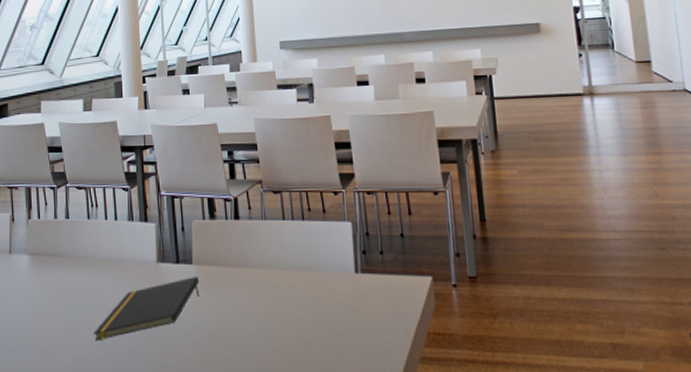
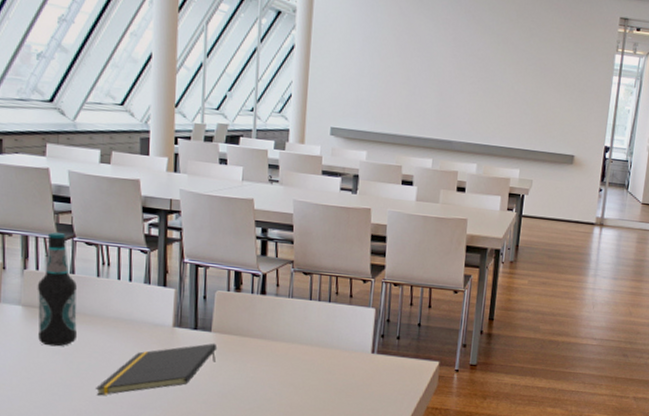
bottle: none [39,181,75,293] -> present [37,232,78,347]

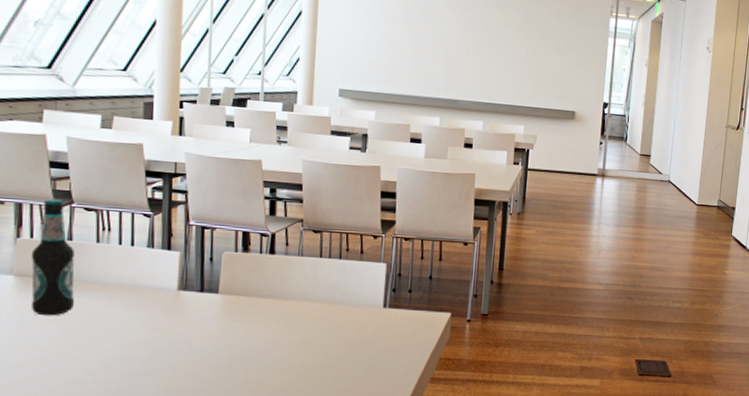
notepad: present [96,343,218,396] -> none [94,304,225,365]

